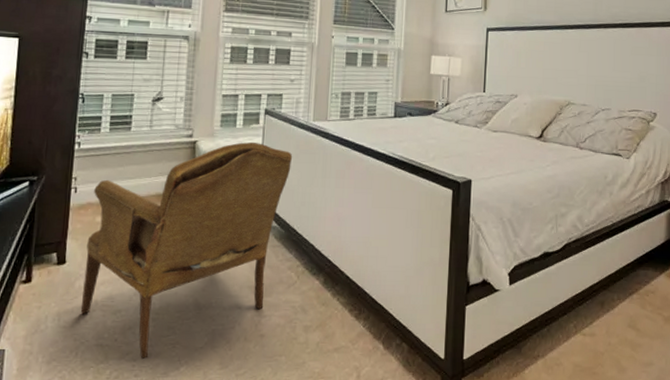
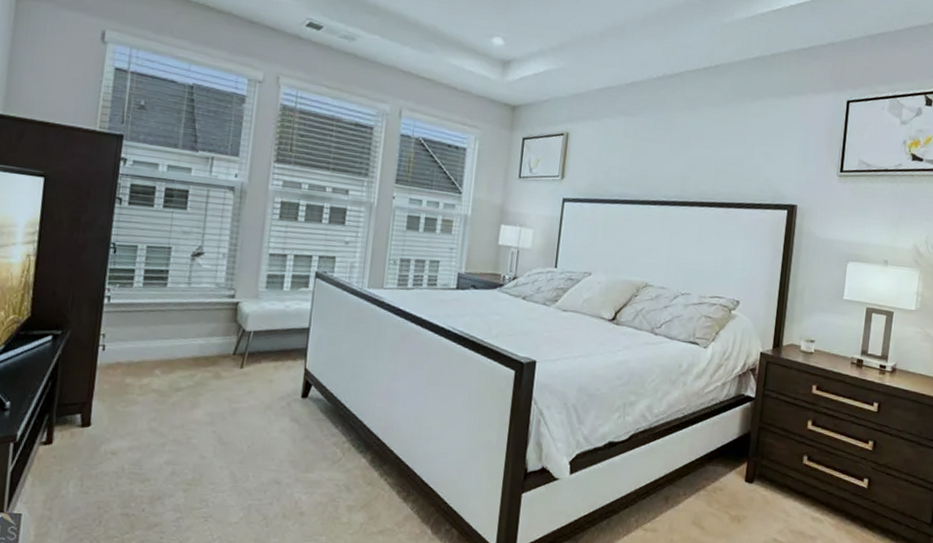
armchair: present [80,141,293,360] -> none [105,306,344,532]

